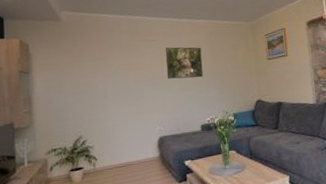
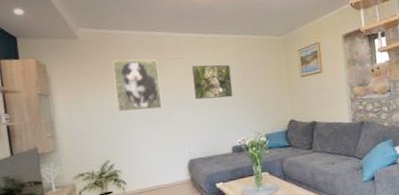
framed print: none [91,40,136,90] -> present [112,59,162,112]

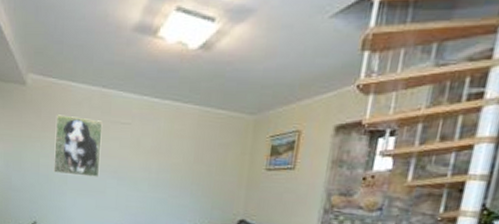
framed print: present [192,64,233,100] -> none [135,135,183,179]

